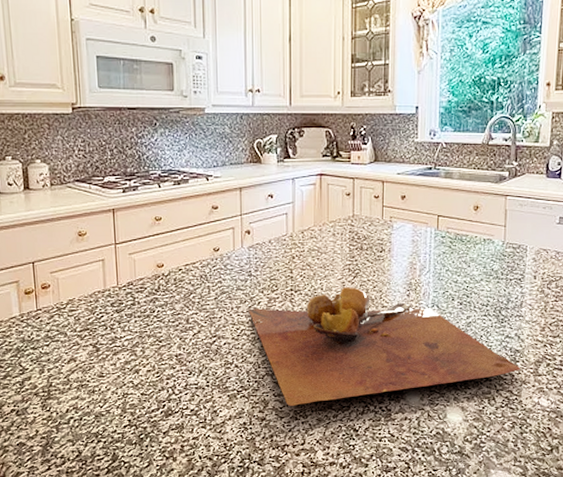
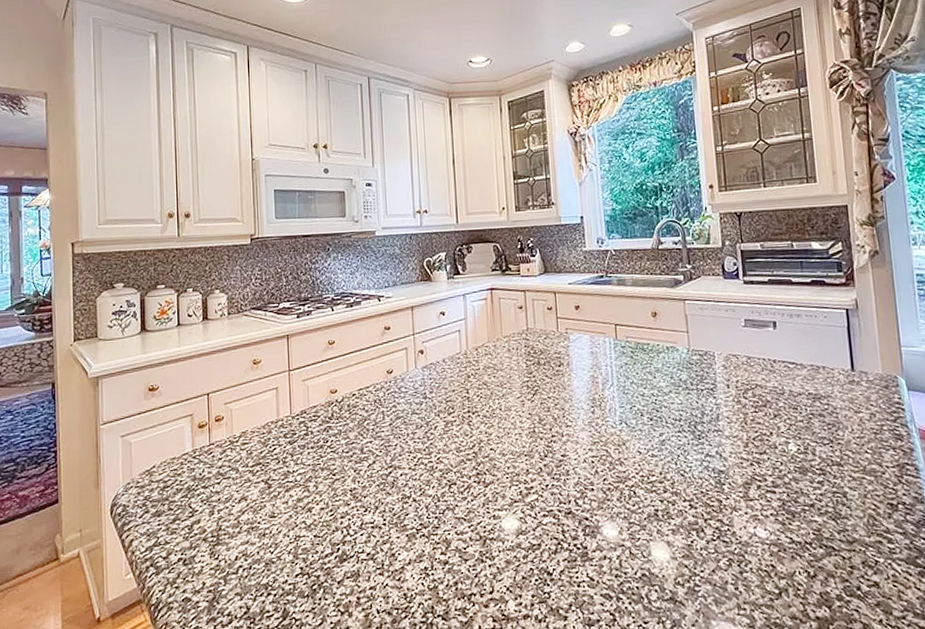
cutting board: present [249,286,521,406] -> none [425,405,729,546]

